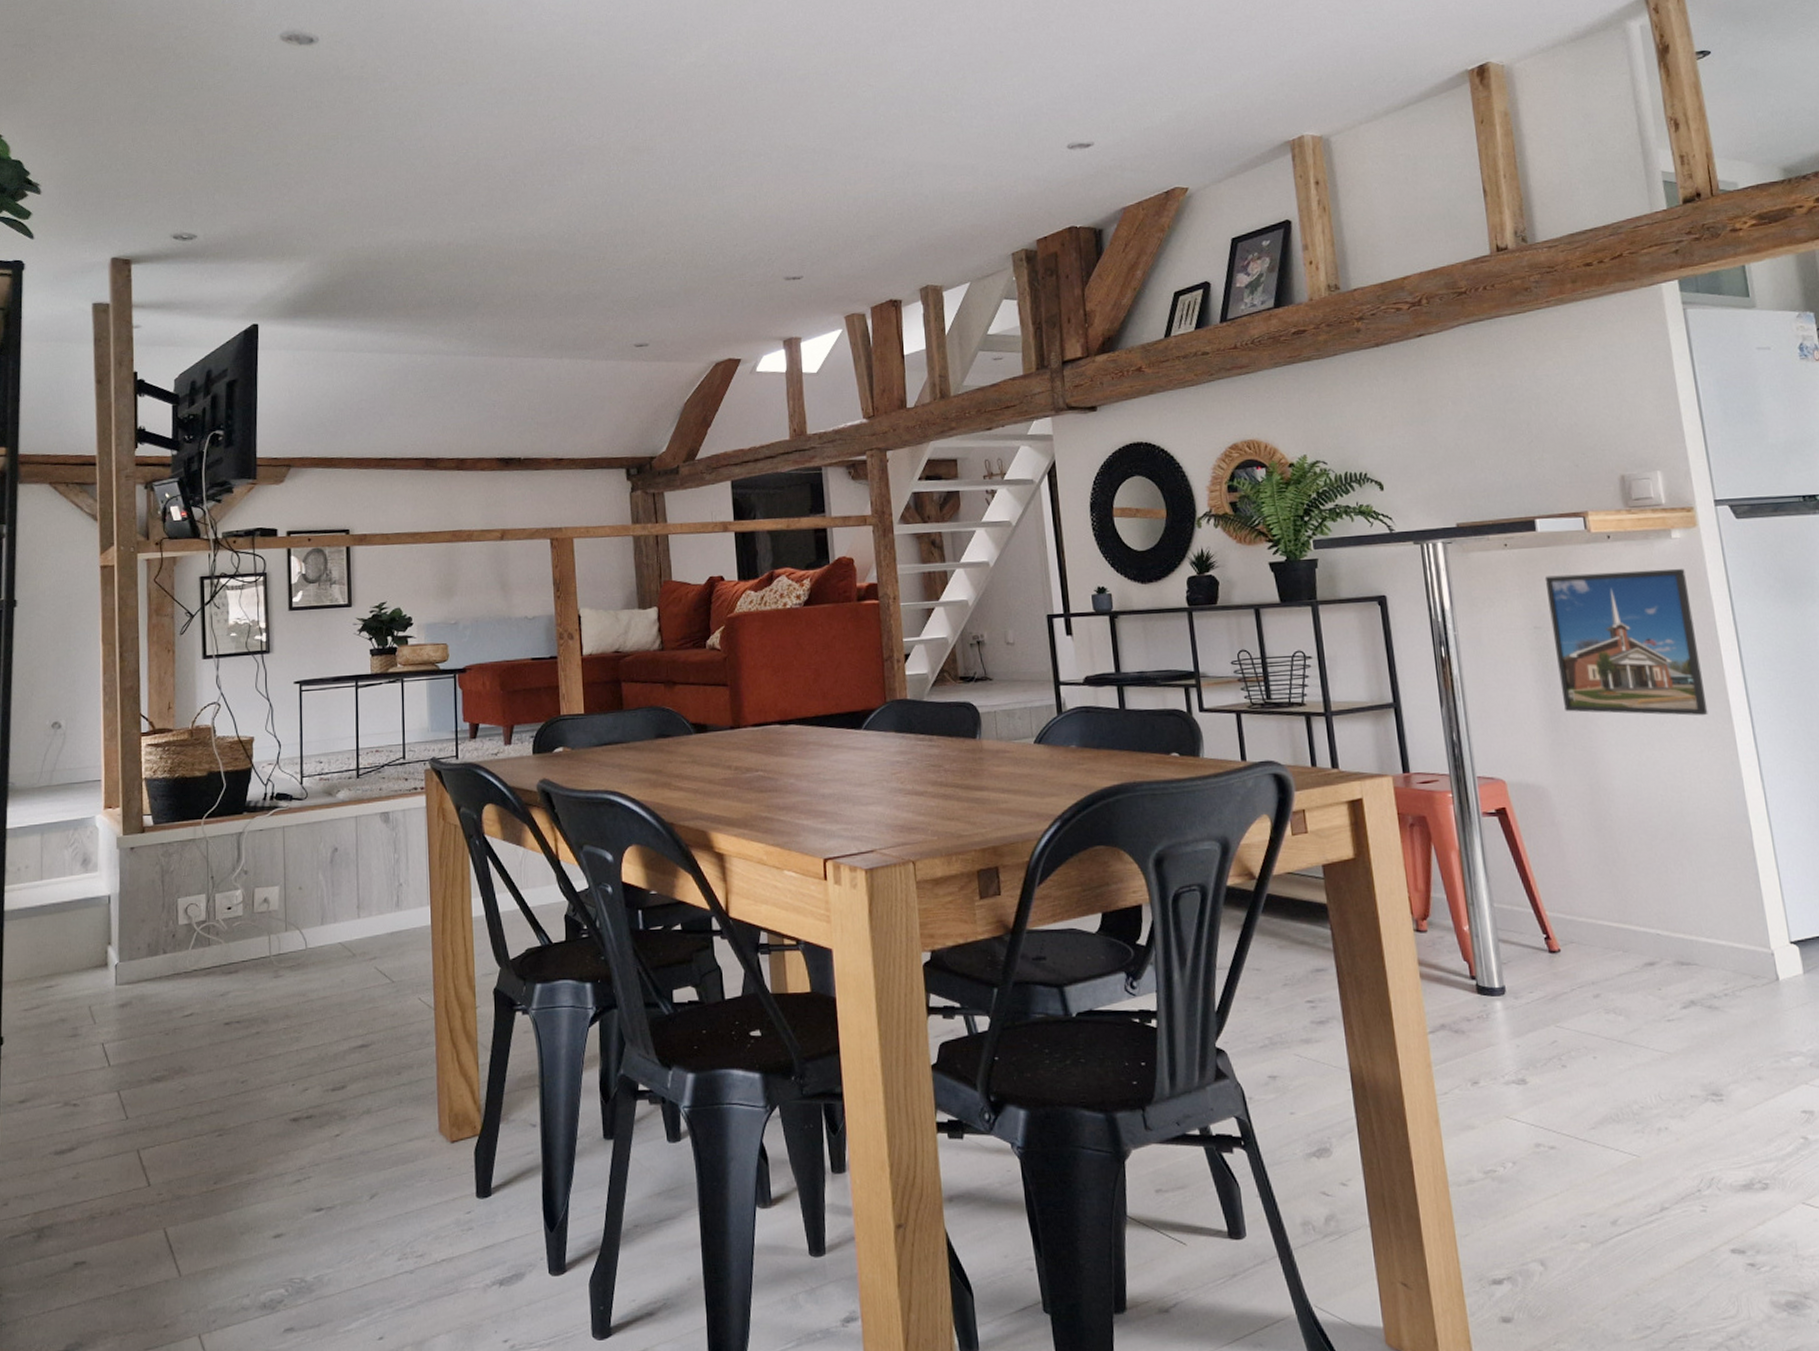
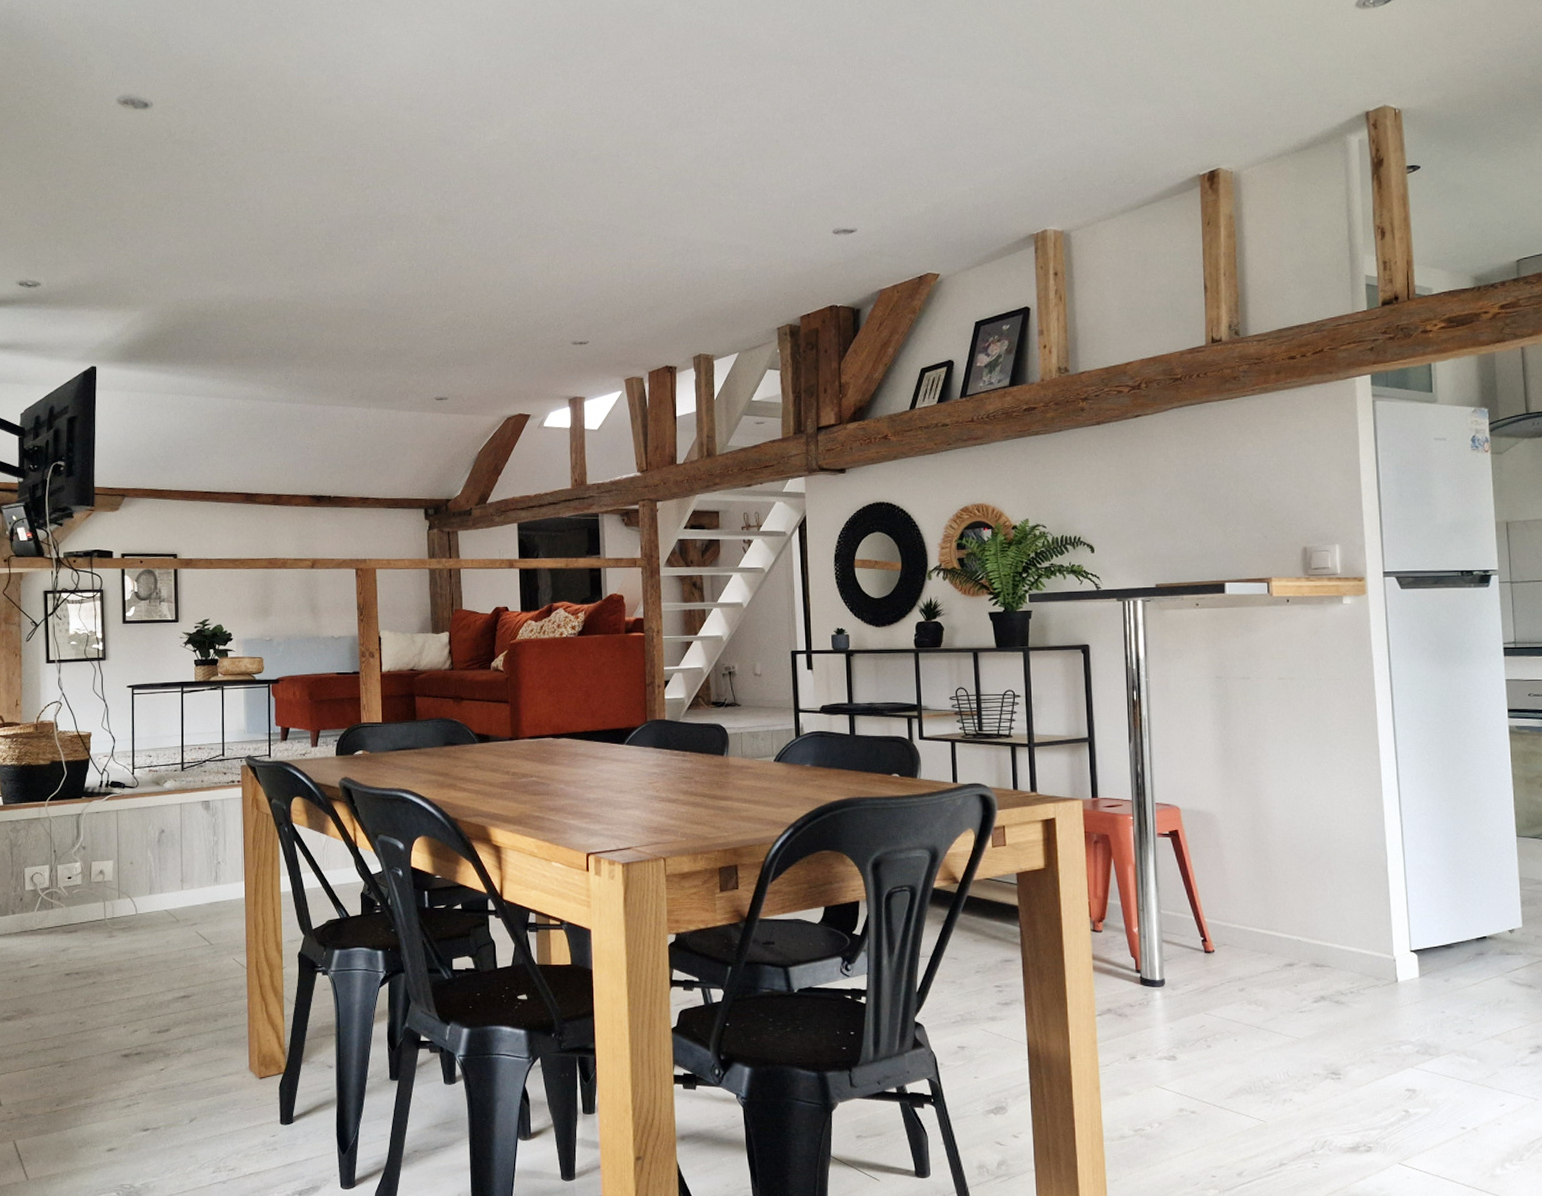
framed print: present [1544,568,1708,716] -> none [1229,630,1360,758]

